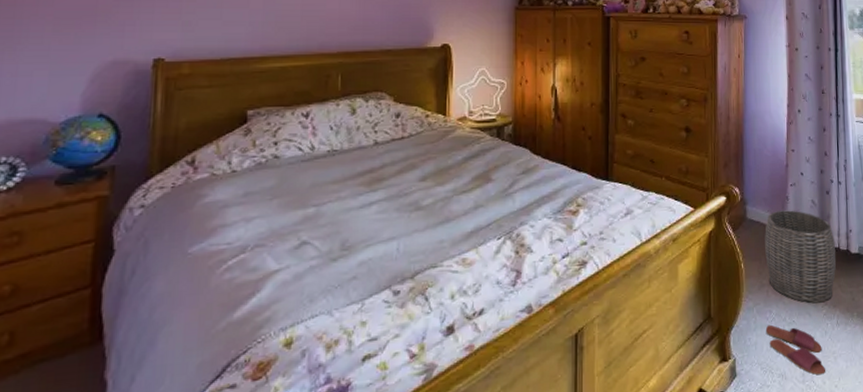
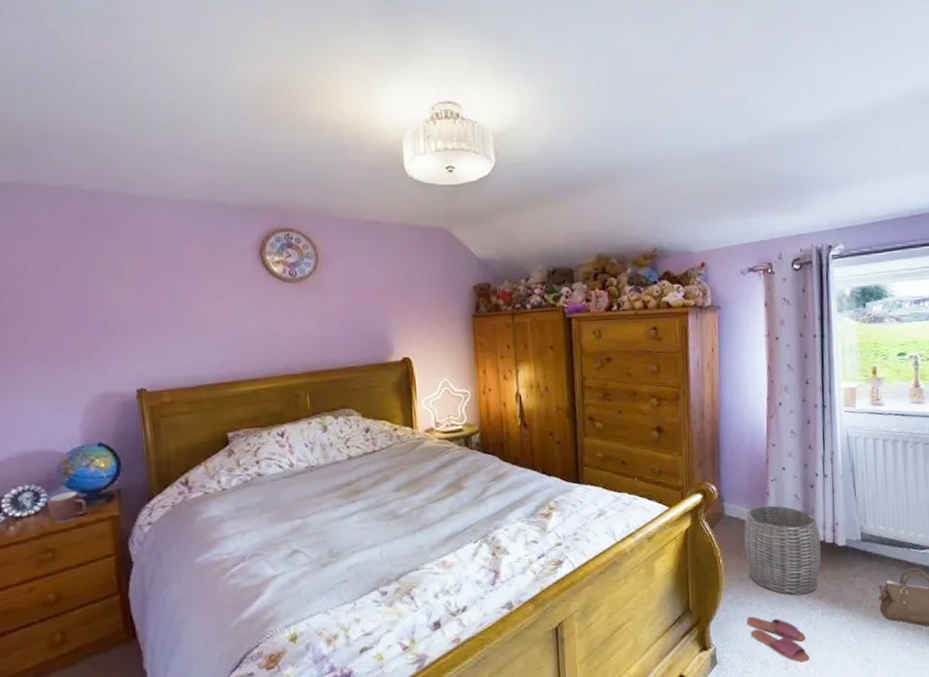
mug: none [24,165,73,203] -> present [47,491,89,524]

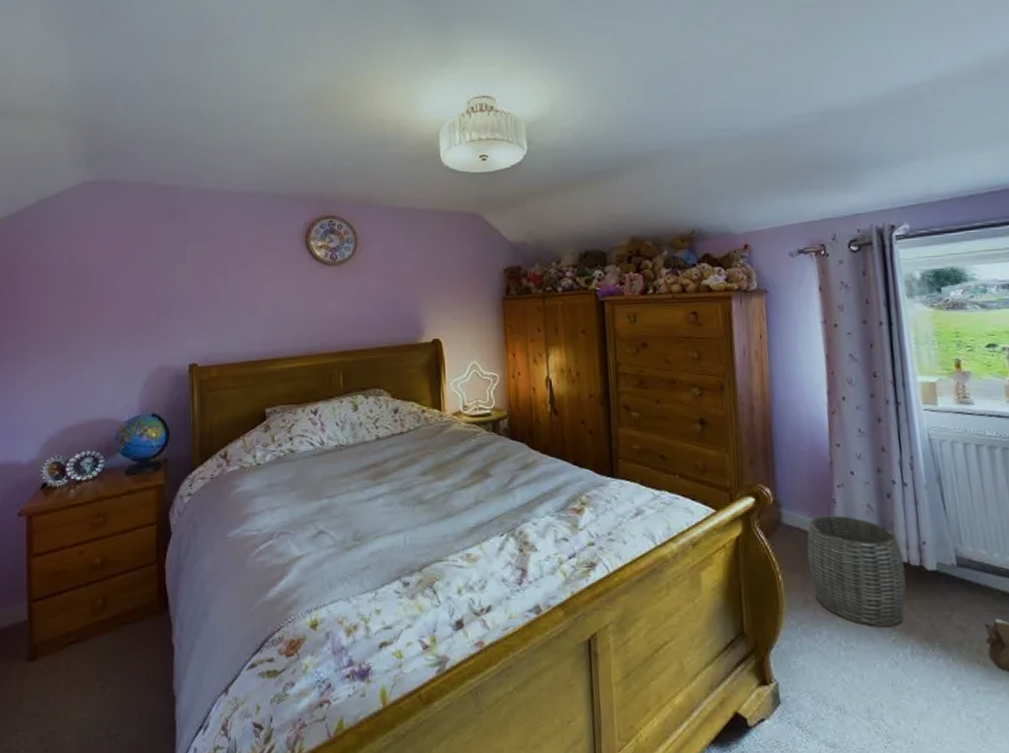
mug: present [47,491,89,524] -> none [104,458,138,490]
slippers: present [747,616,809,662] -> none [815,648,899,713]

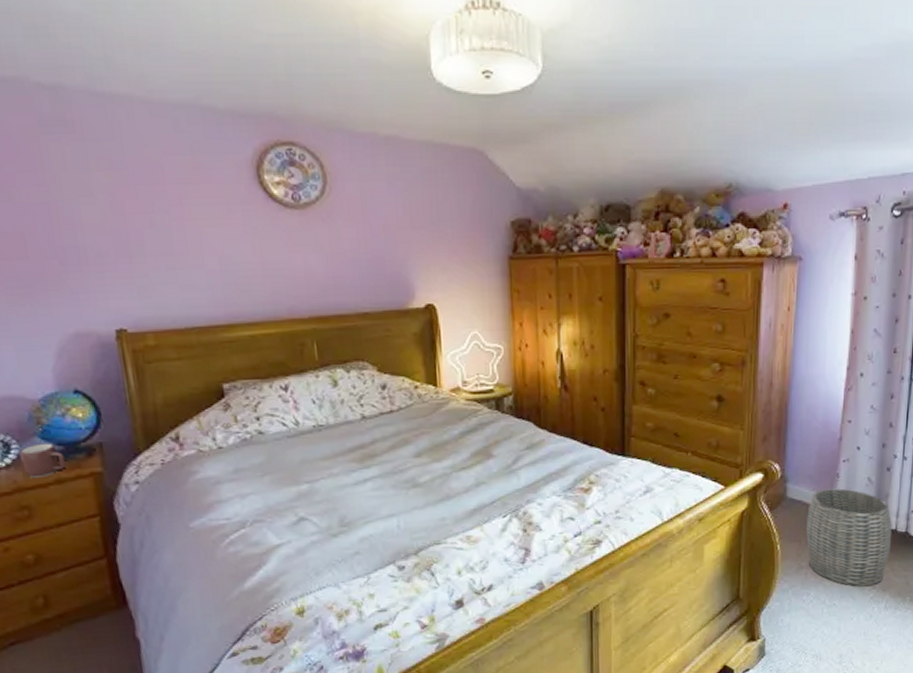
mug: none [104,458,138,490] -> present [18,443,67,479]

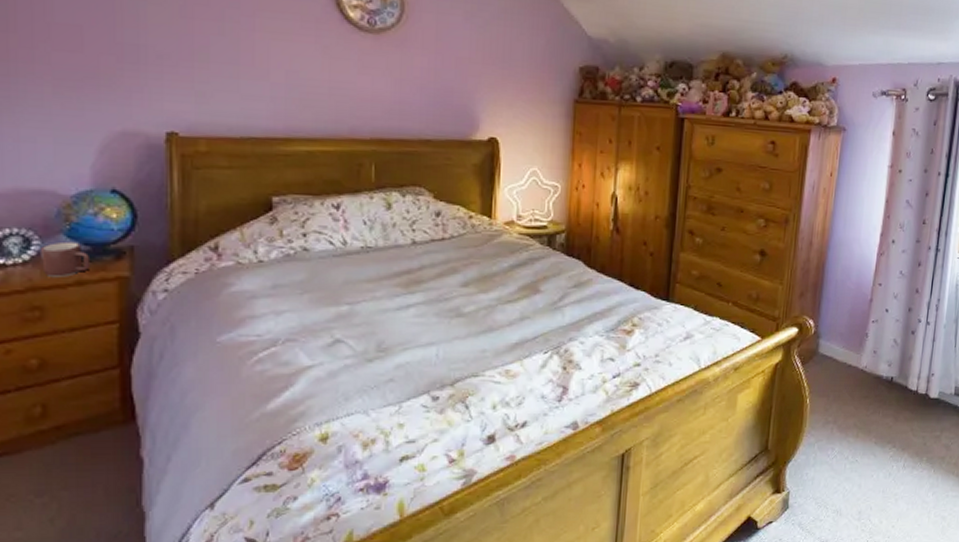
woven basket: present [806,488,892,587] -> none [834,348,914,445]

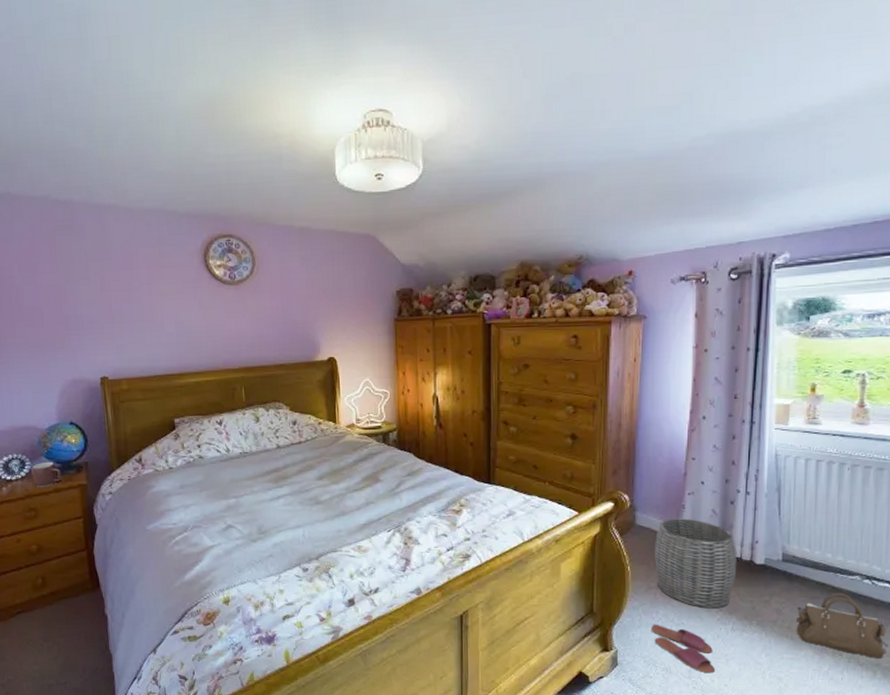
slippers: none [826,462,884,515] -> present [652,624,715,674]
woven basket: none [834,348,914,445] -> present [655,518,737,609]

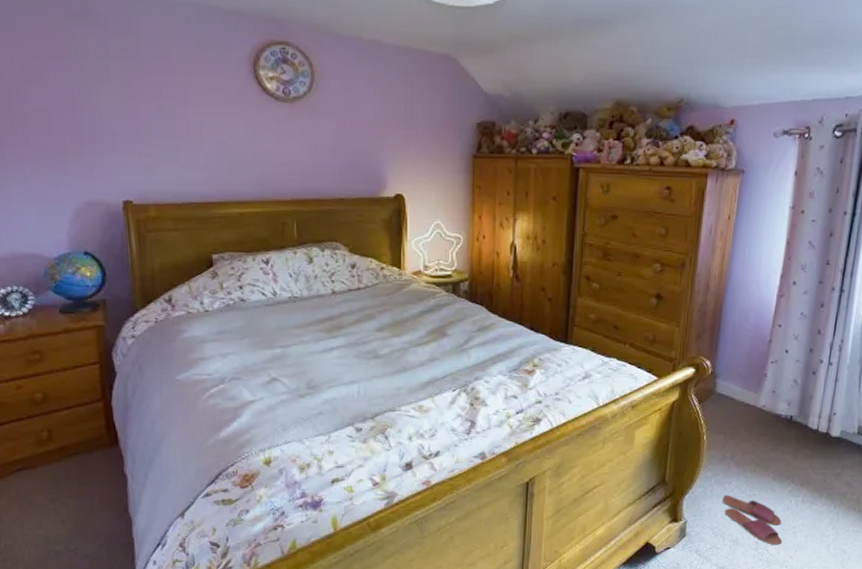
mug: present [30,461,63,488] -> none [34,296,74,327]
woven basket: present [655,518,737,609] -> none [731,387,814,480]

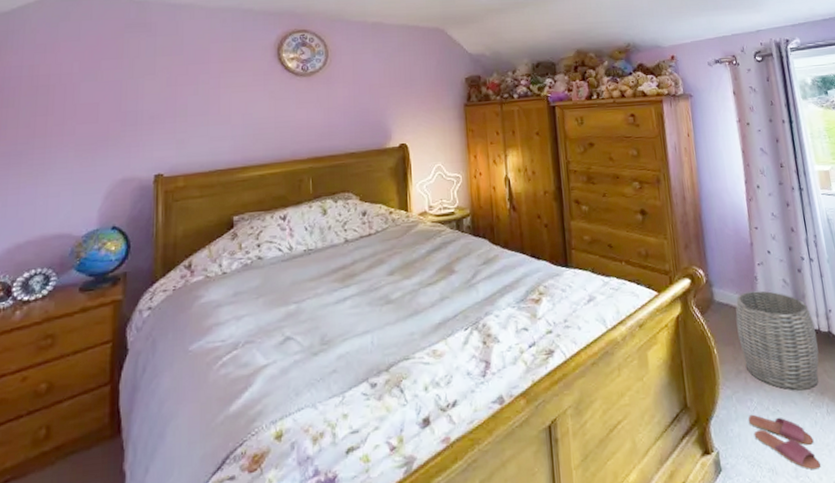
woven basket: none [731,387,814,480] -> present [735,291,819,391]

